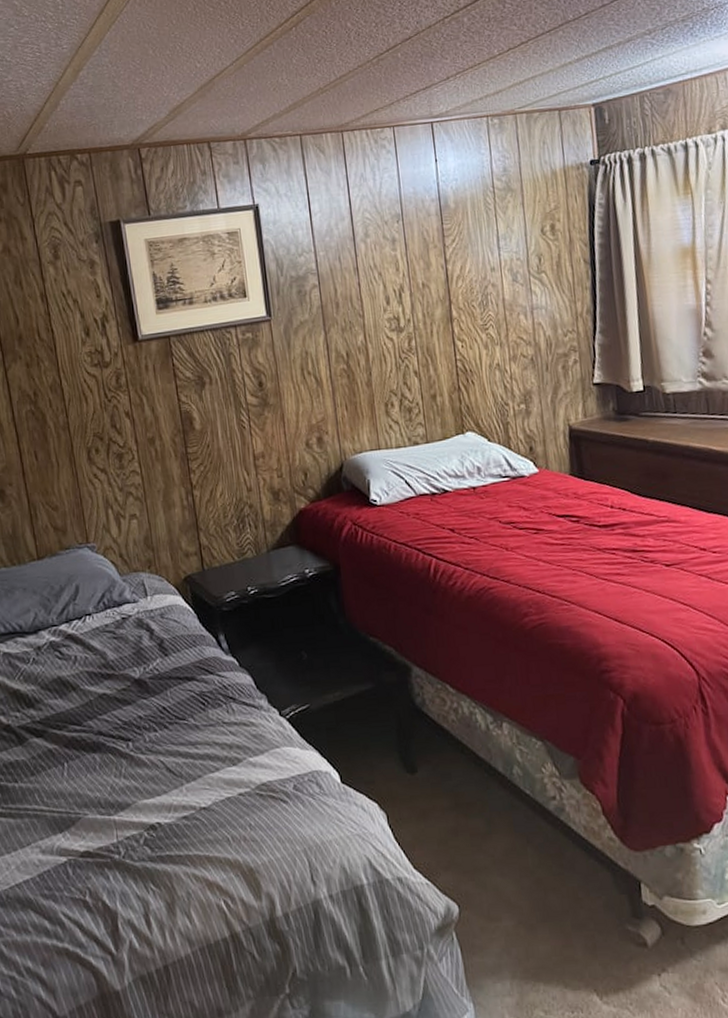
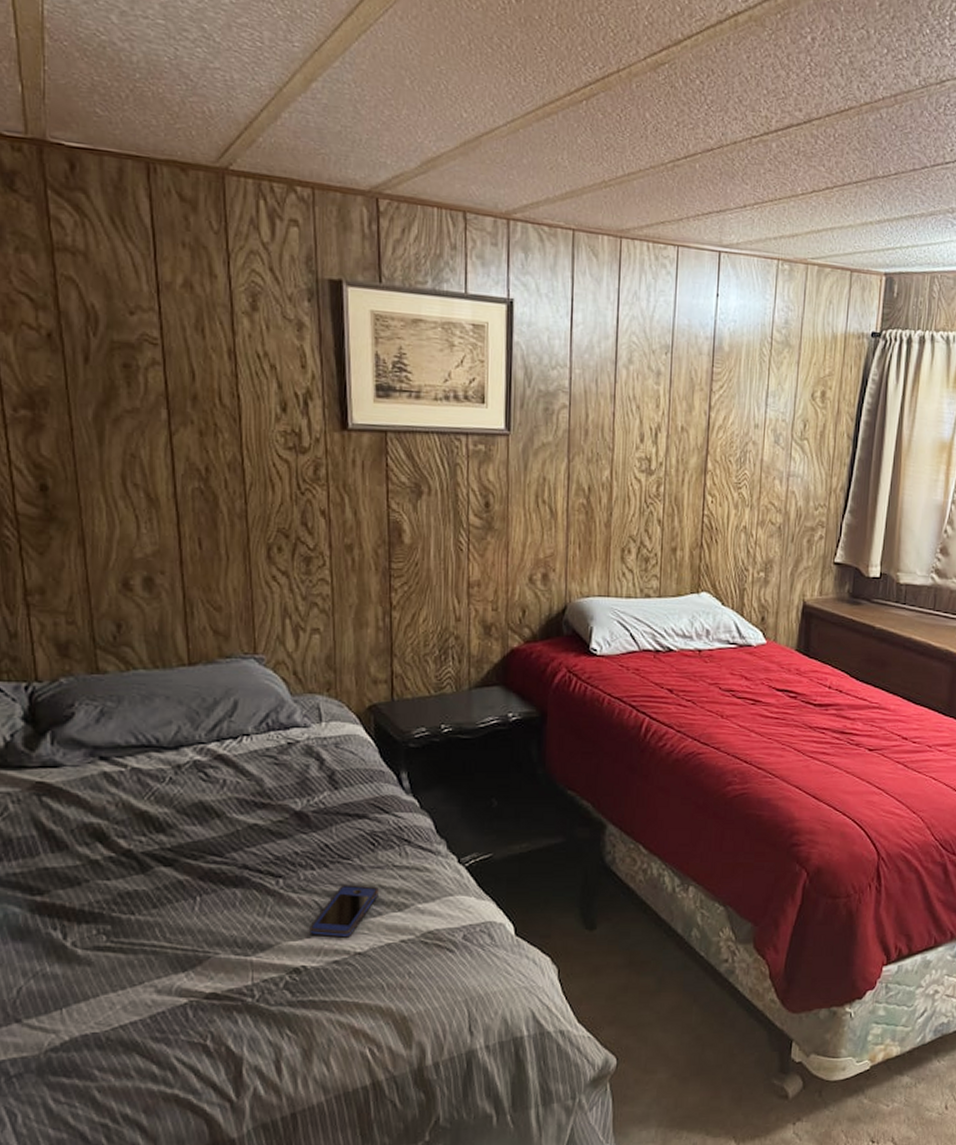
mobile phone: none [159,743,214,795] -> present [309,884,379,938]

